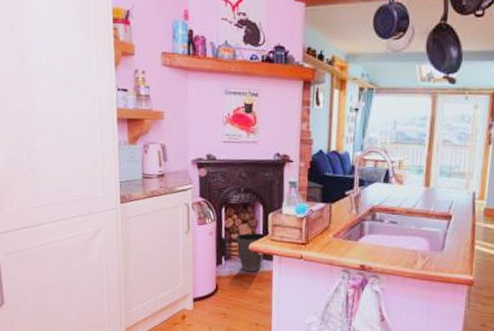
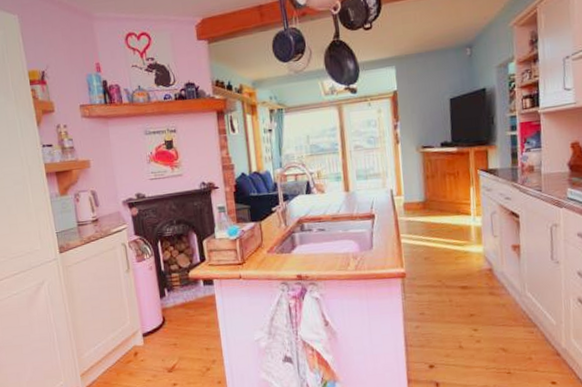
waste basket: present [236,232,267,272] -> none [175,260,205,300]

